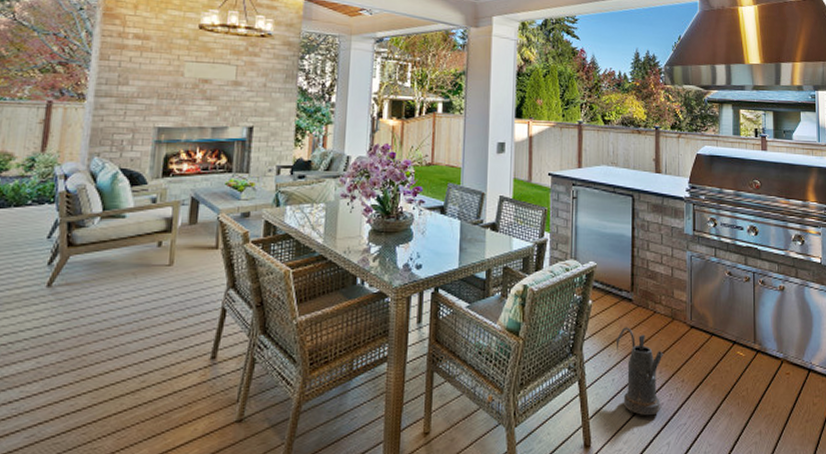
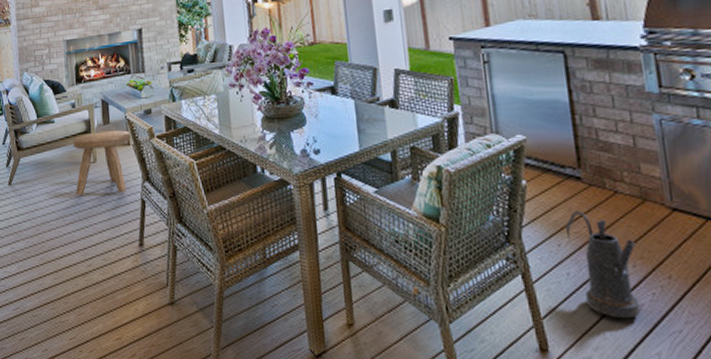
stool: none [140,232,221,301] -> present [72,130,131,195]

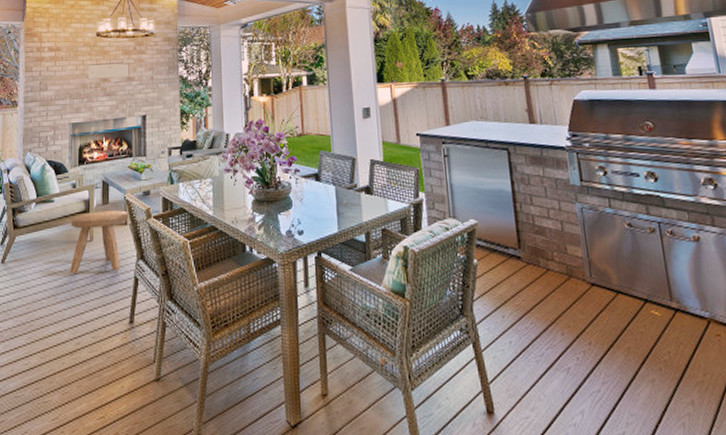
watering can: present [564,211,641,319] -> none [507,286,568,382]

